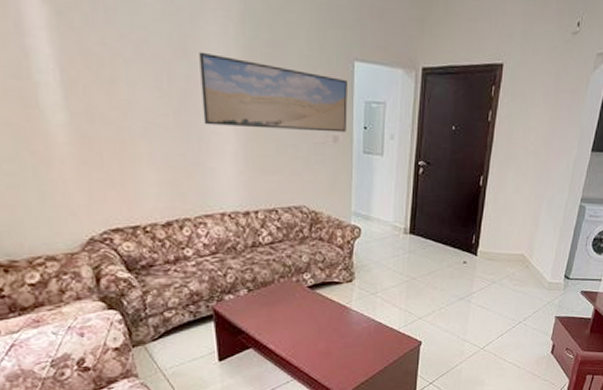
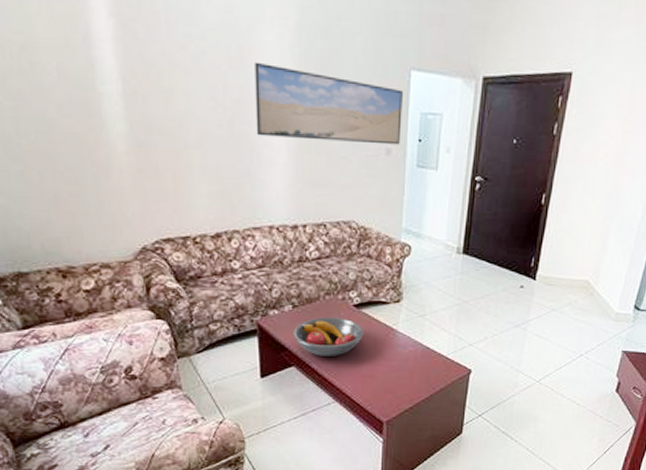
fruit bowl: none [249,299,319,337] -> present [293,317,364,356]

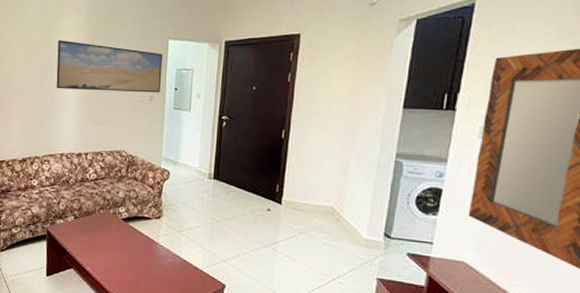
fruit bowl: present [293,317,364,356] -> none [74,228,130,262]

